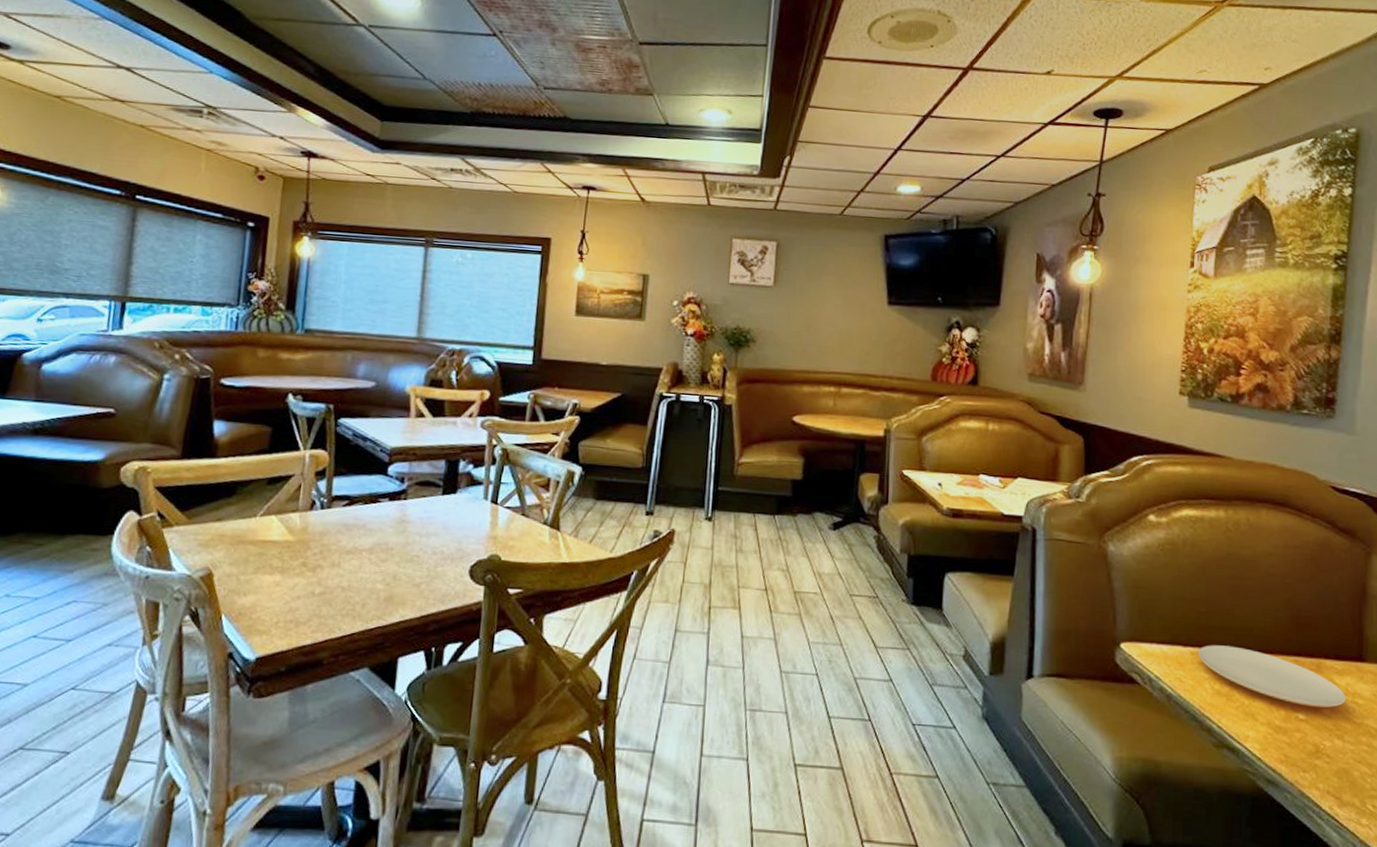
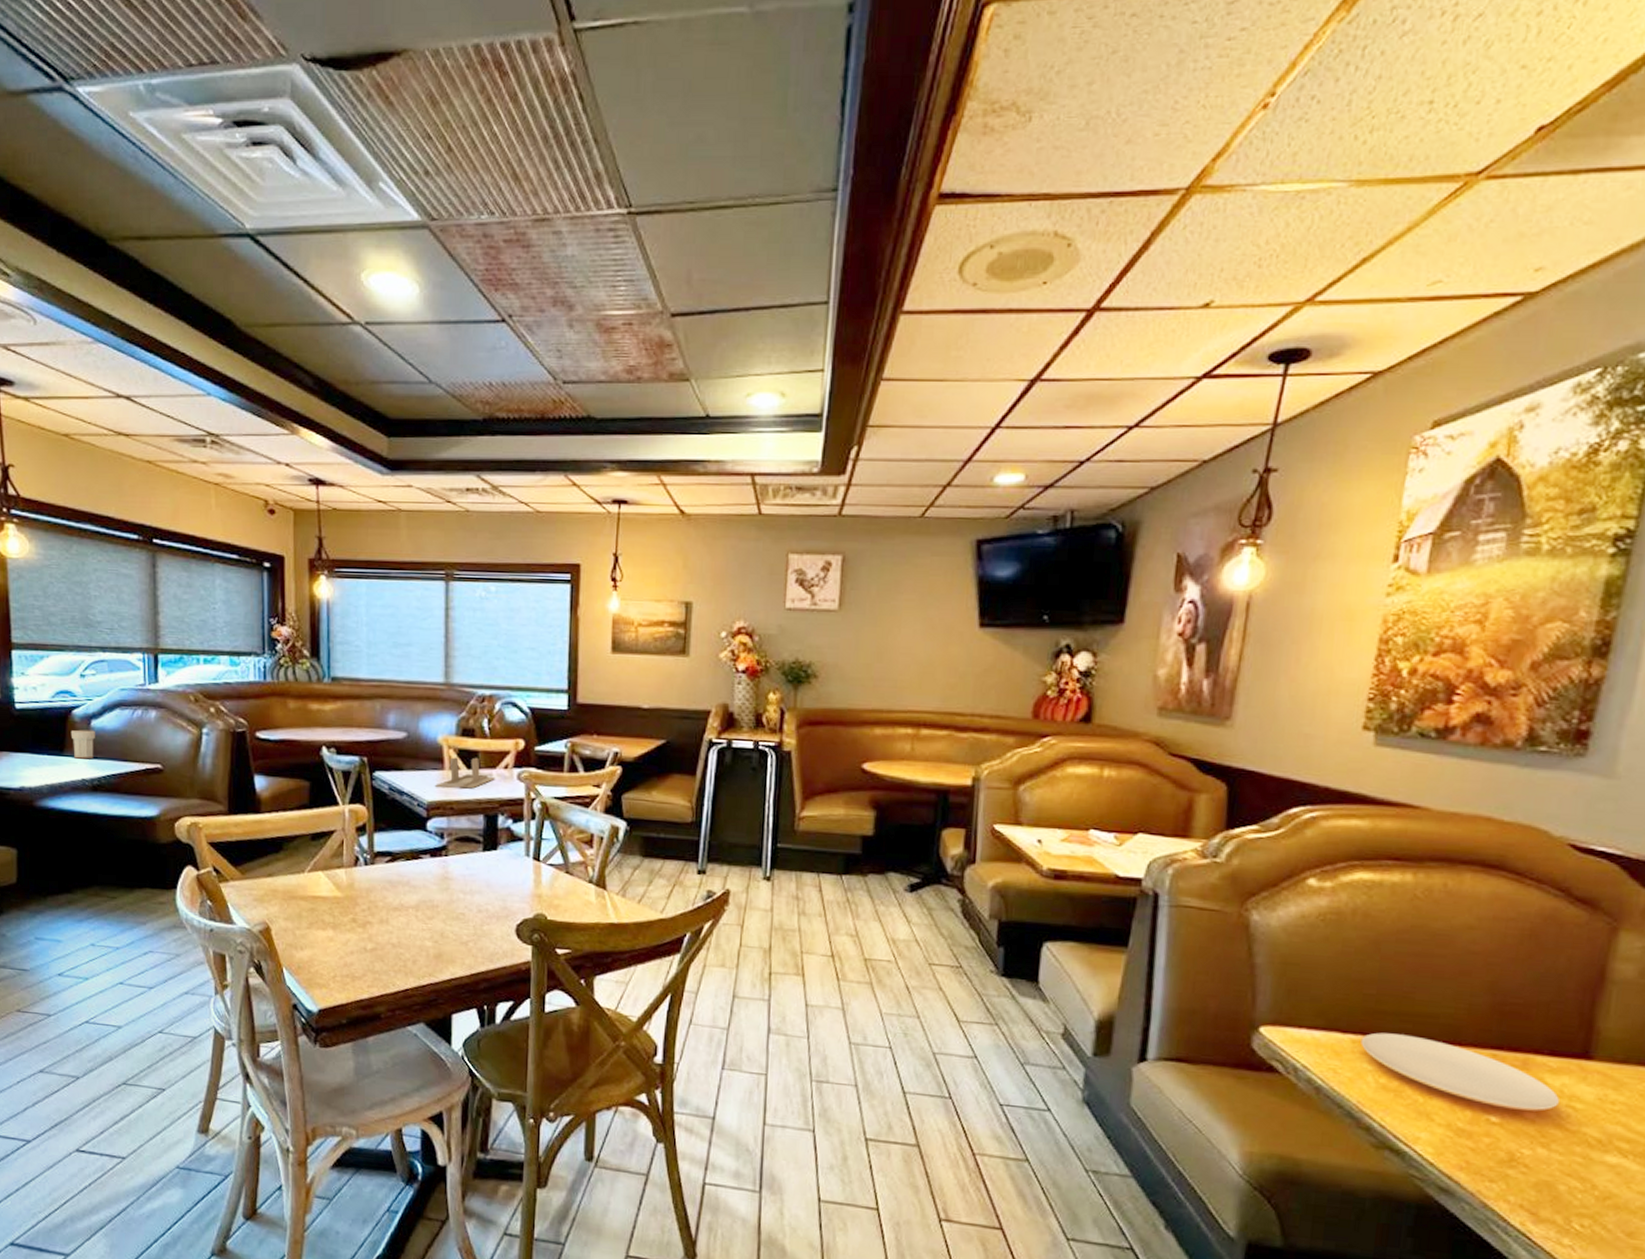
cup: none [17,373,45,403] -> present [71,729,95,759]
napkin holder: none [399,406,459,436] -> present [435,757,495,789]

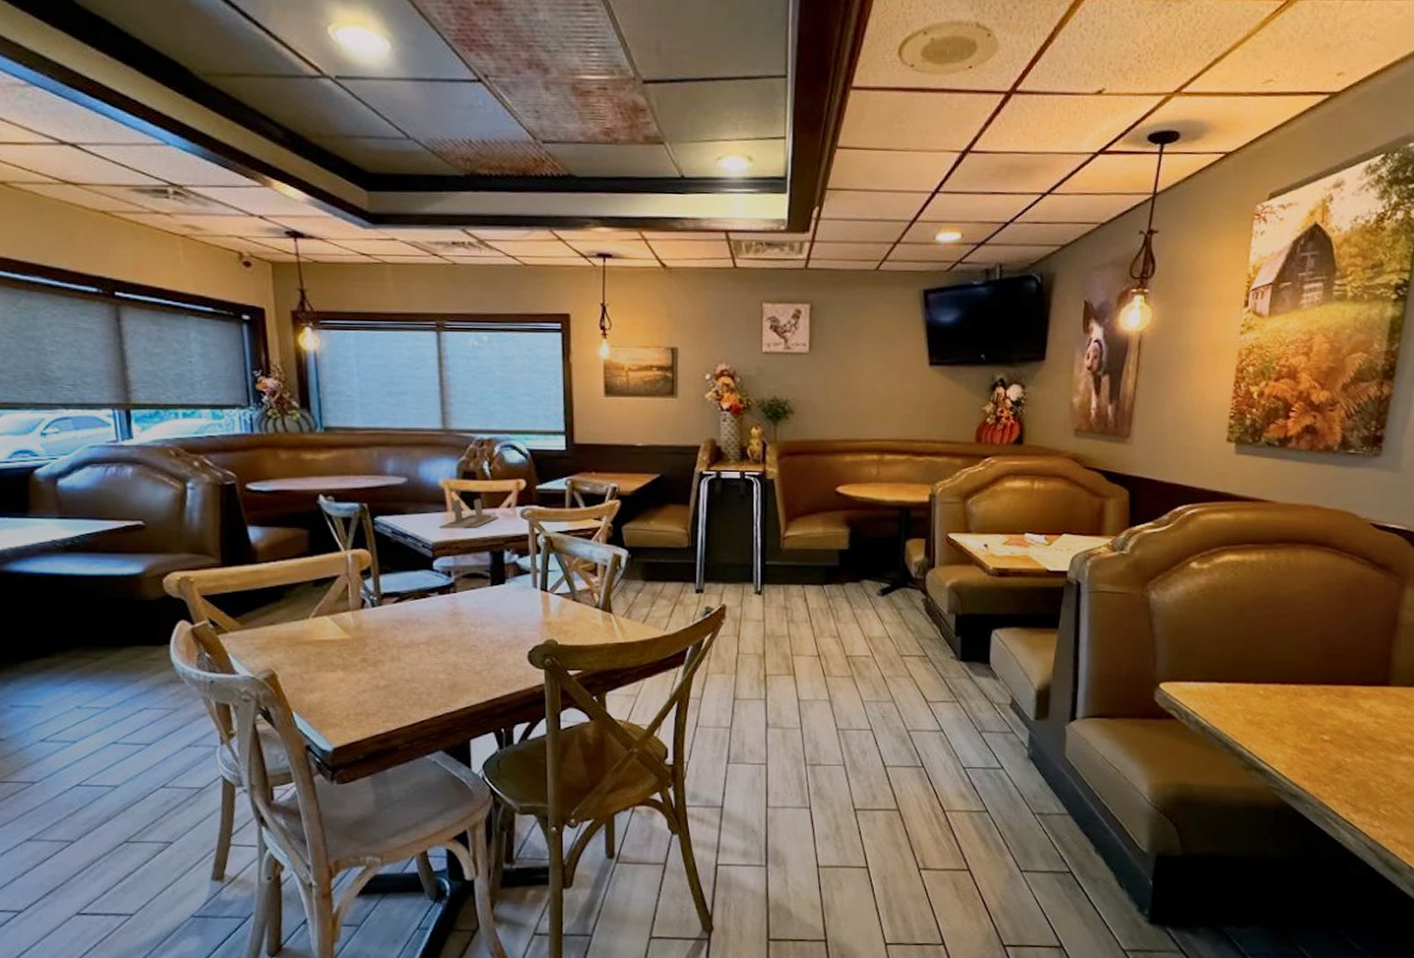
cup: present [71,729,95,759] -> none [34,490,64,520]
plate: present [1361,1032,1559,1112] -> none [1233,679,1369,729]

